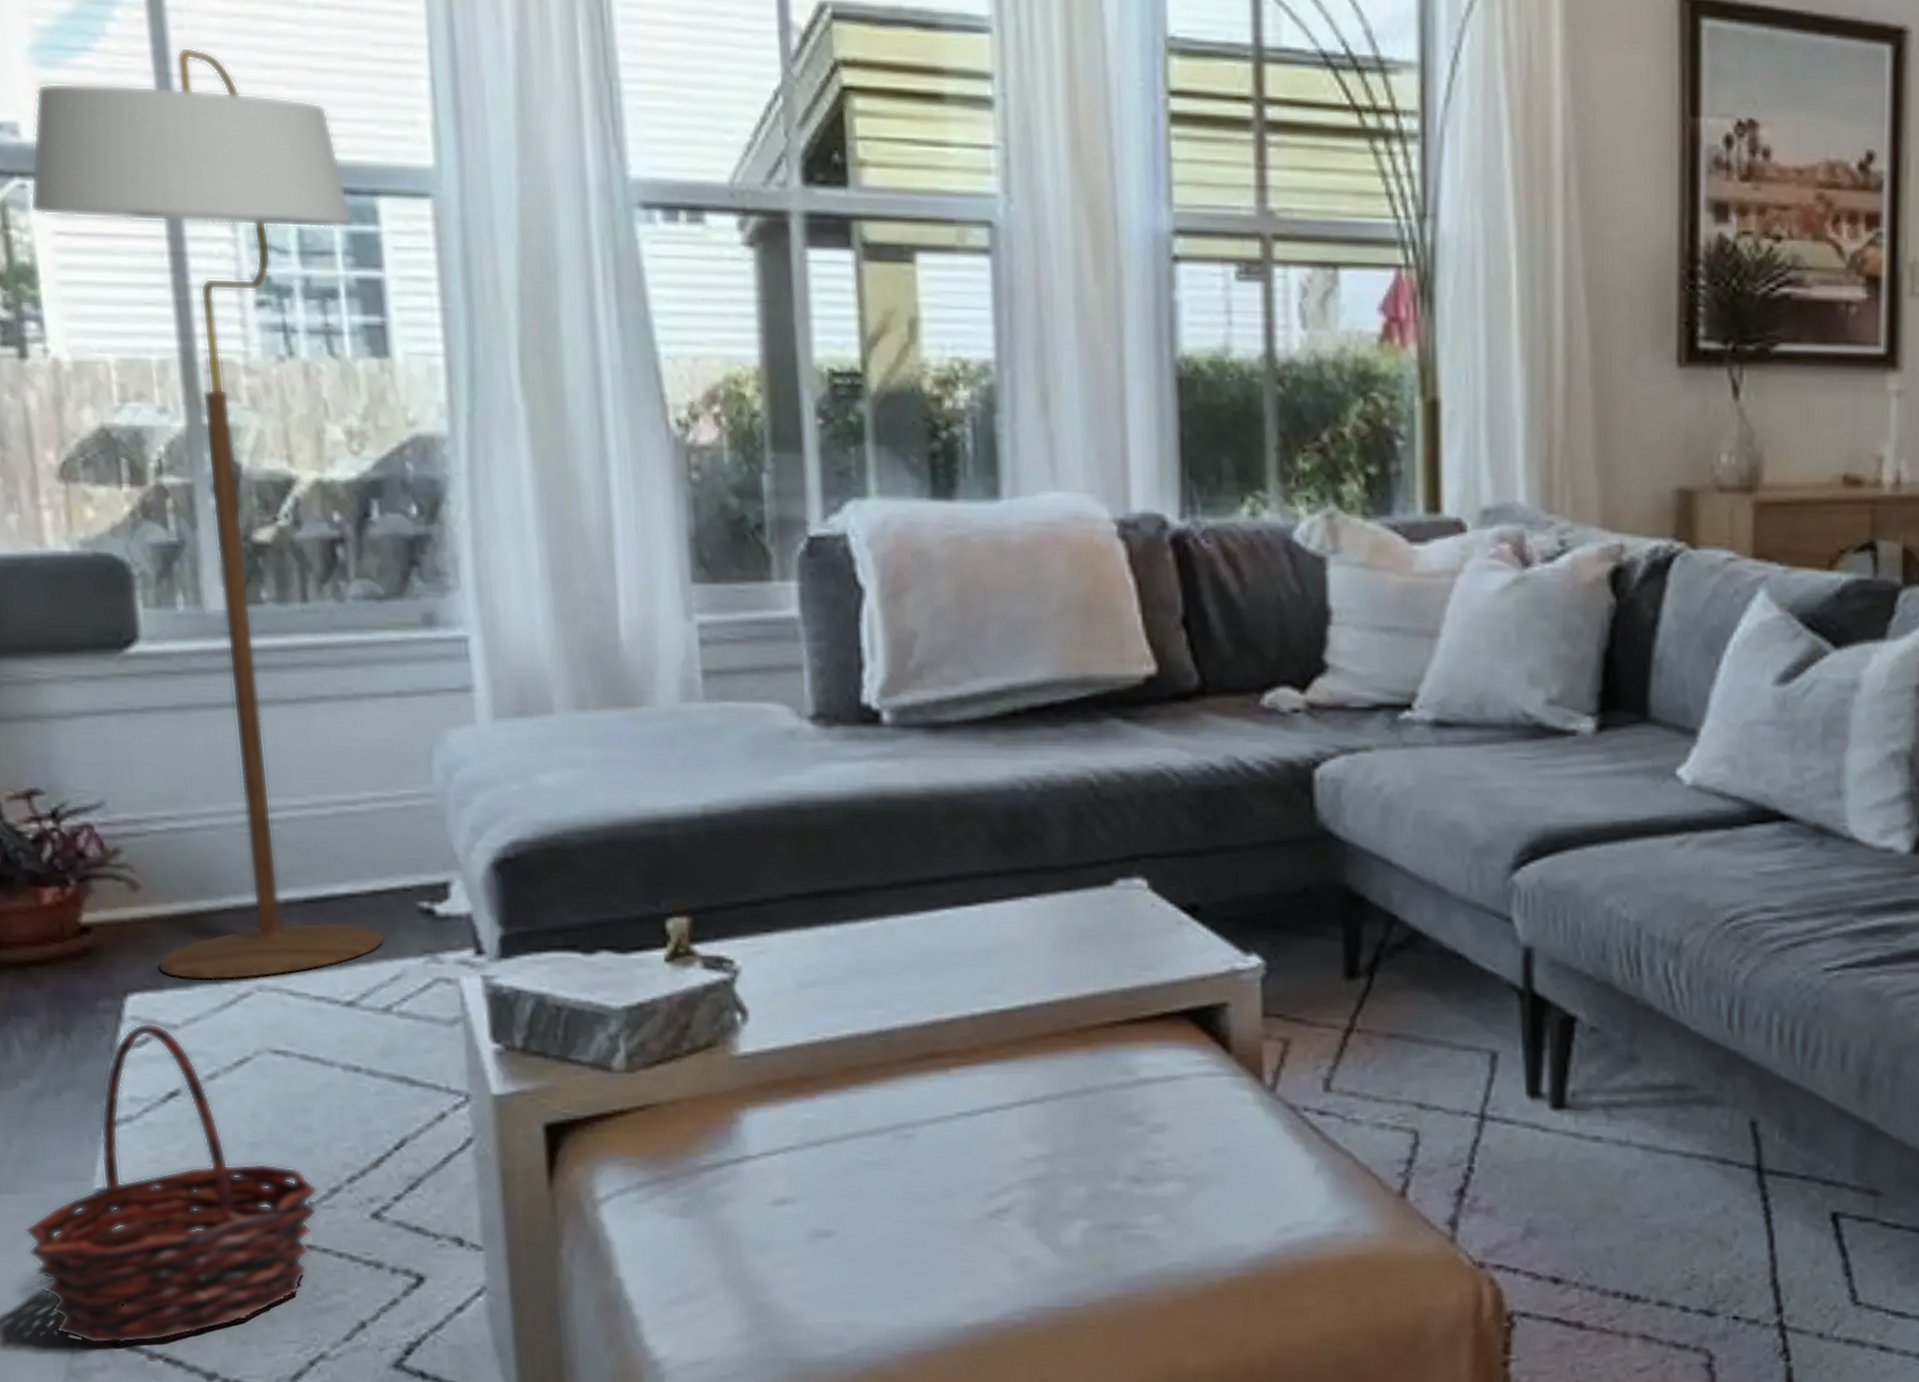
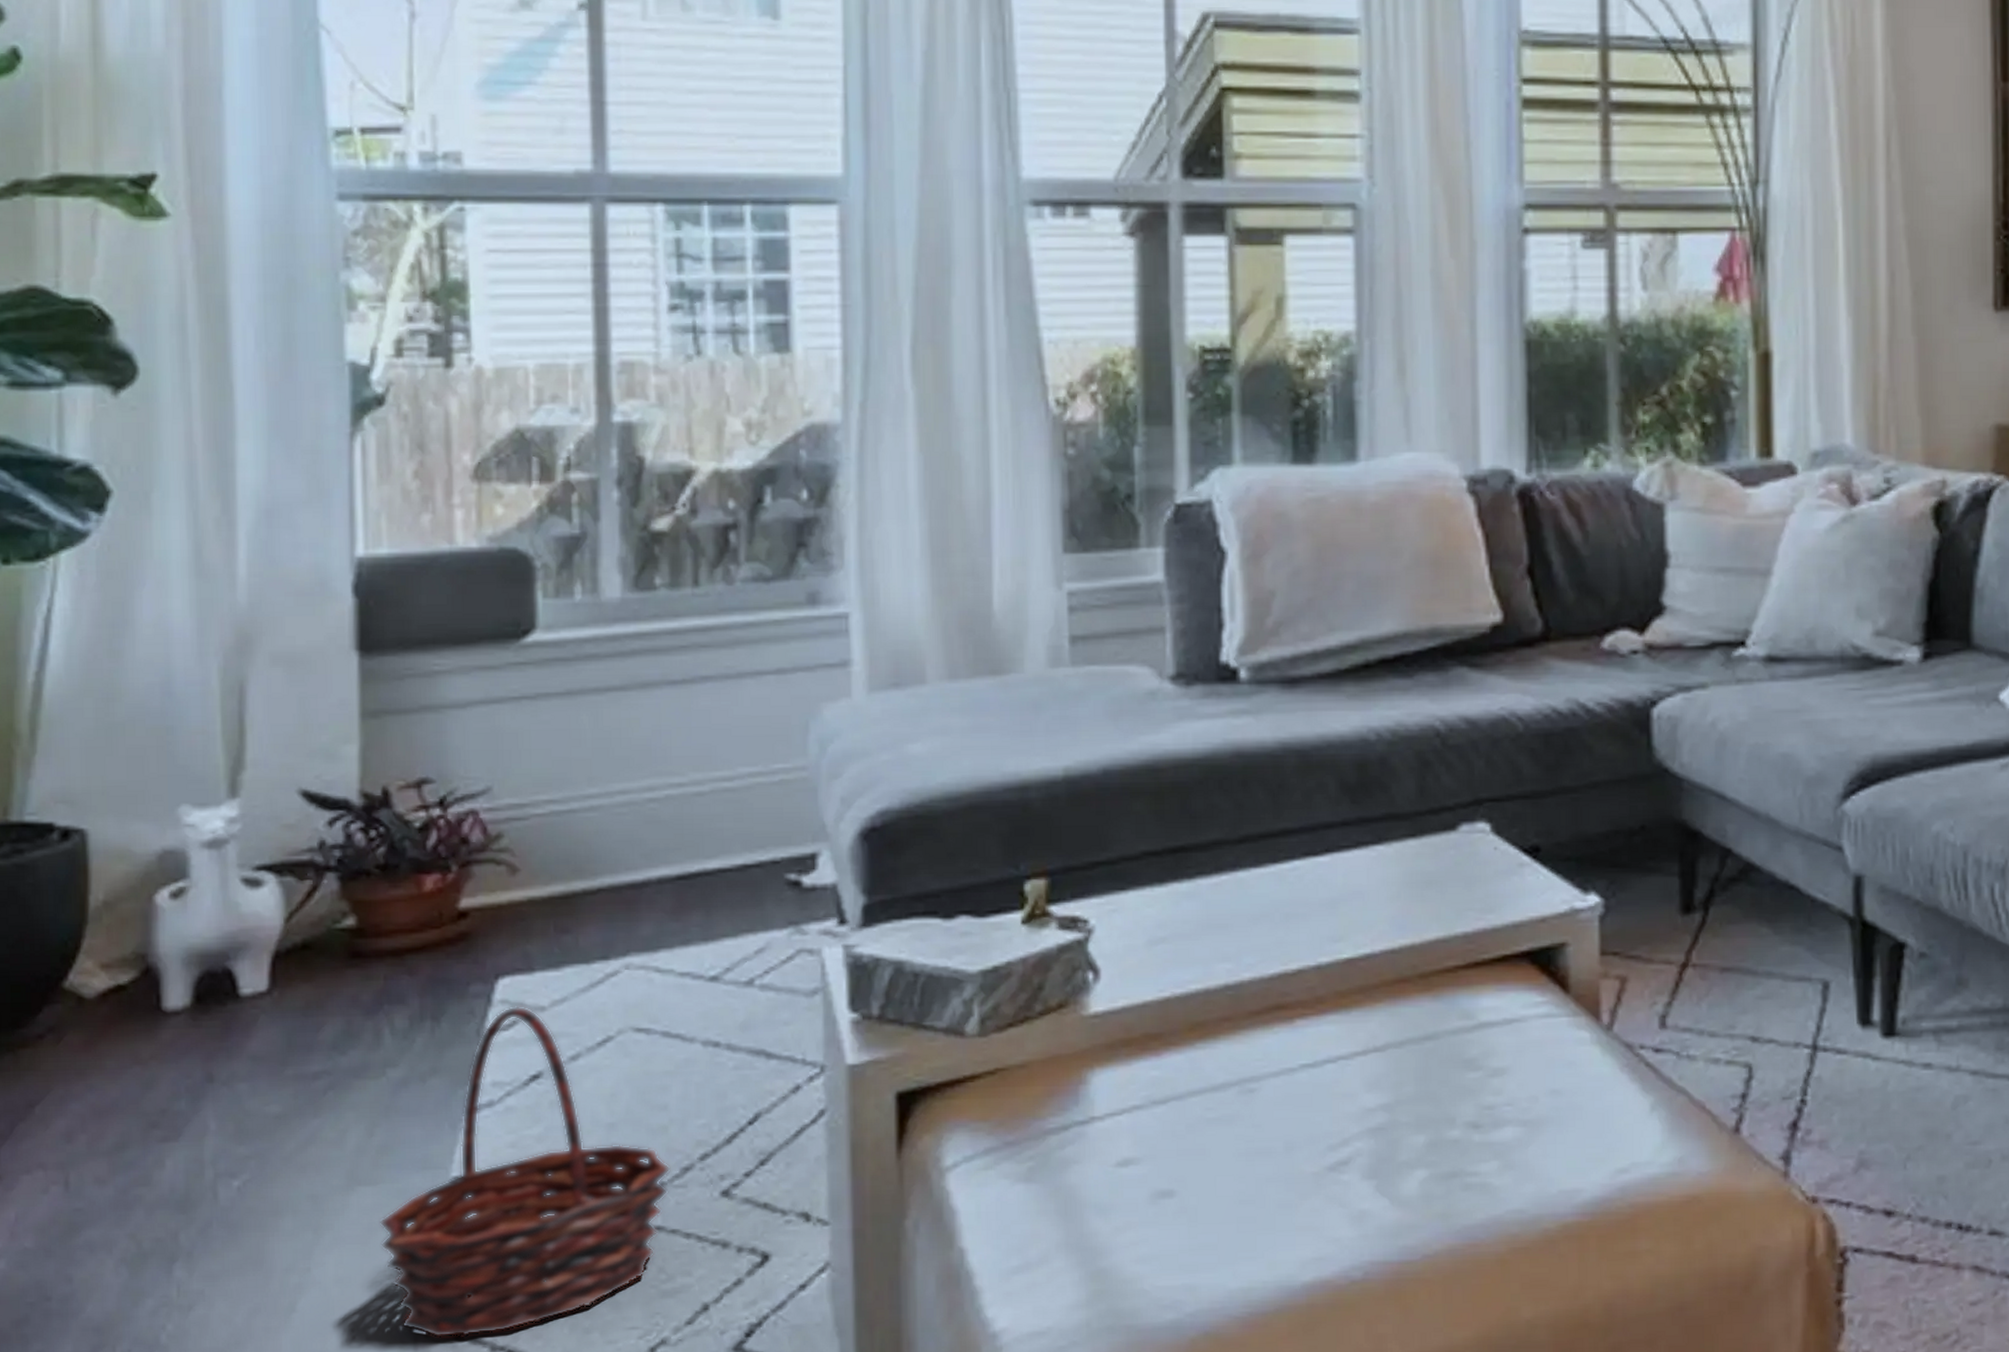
floor lamp: present [29,46,386,981] -> none [466,77,765,961]

